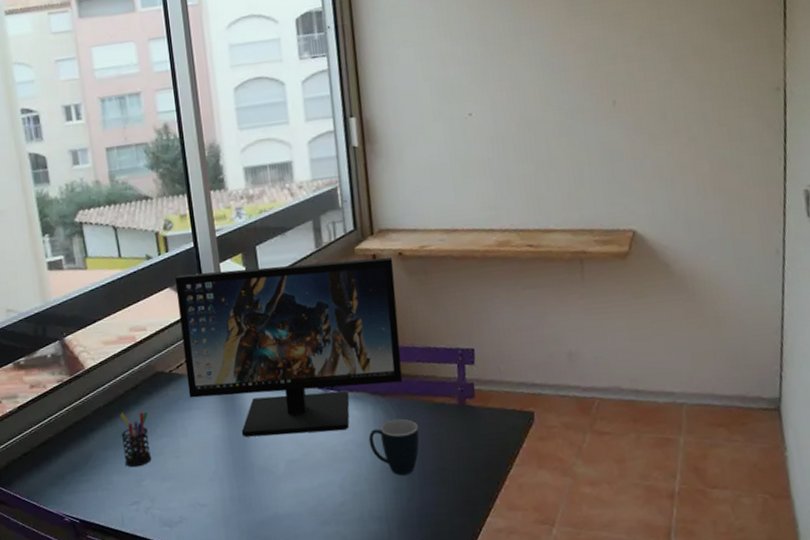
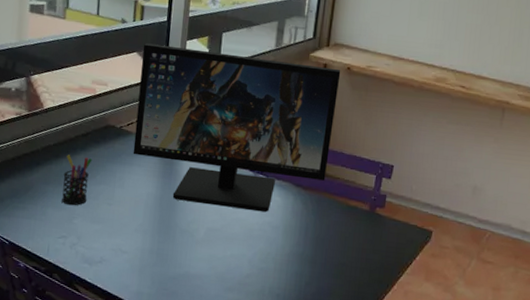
mug: present [368,418,419,476] -> none [283,211,330,263]

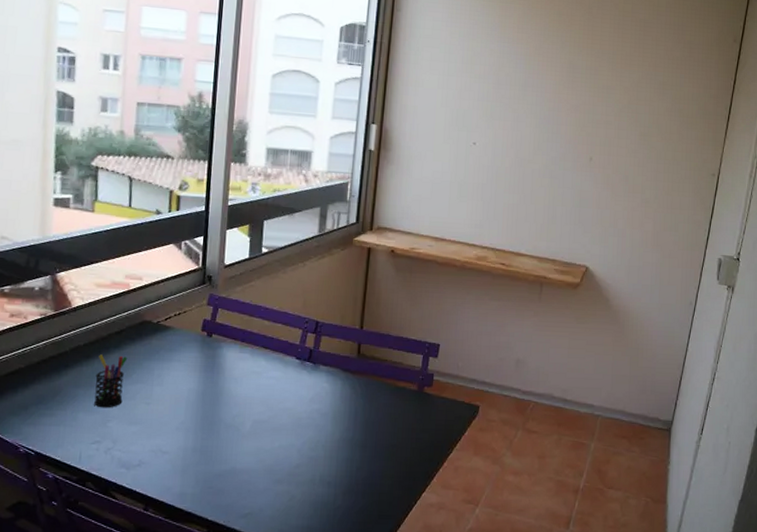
computer monitor: present [133,43,341,213] -> none [172,234,385,400]

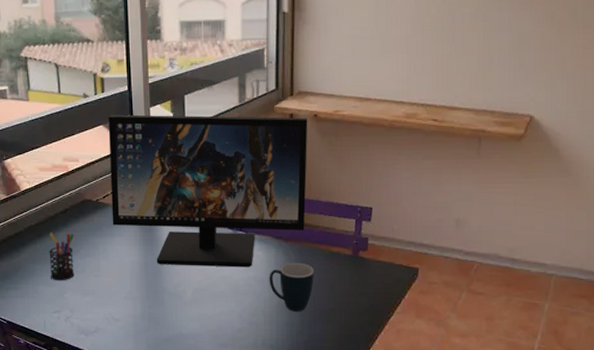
computer monitor: none [172,234,385,400] -> present [108,114,308,268]
mug: none [332,396,379,447] -> present [269,262,314,311]

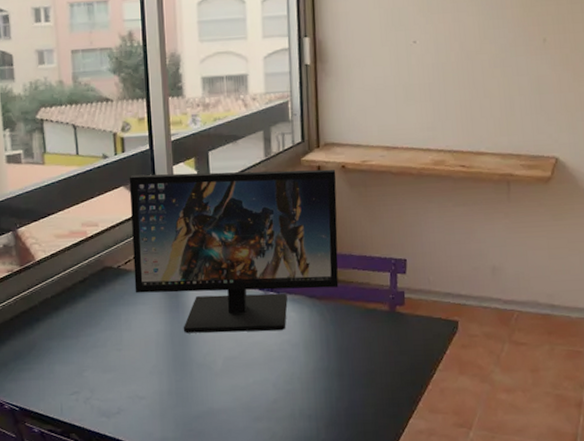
pen holder: present [49,233,75,281] -> none [66,305,95,358]
mug: present [269,262,314,311] -> none [303,322,351,376]

